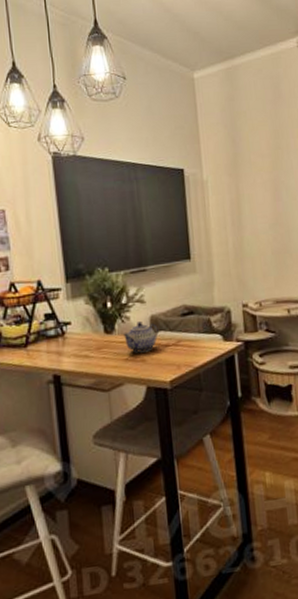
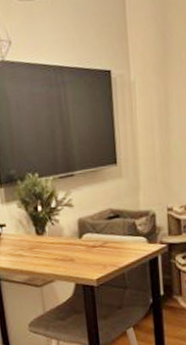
teapot: present [122,321,159,353] -> none [52,224,86,253]

